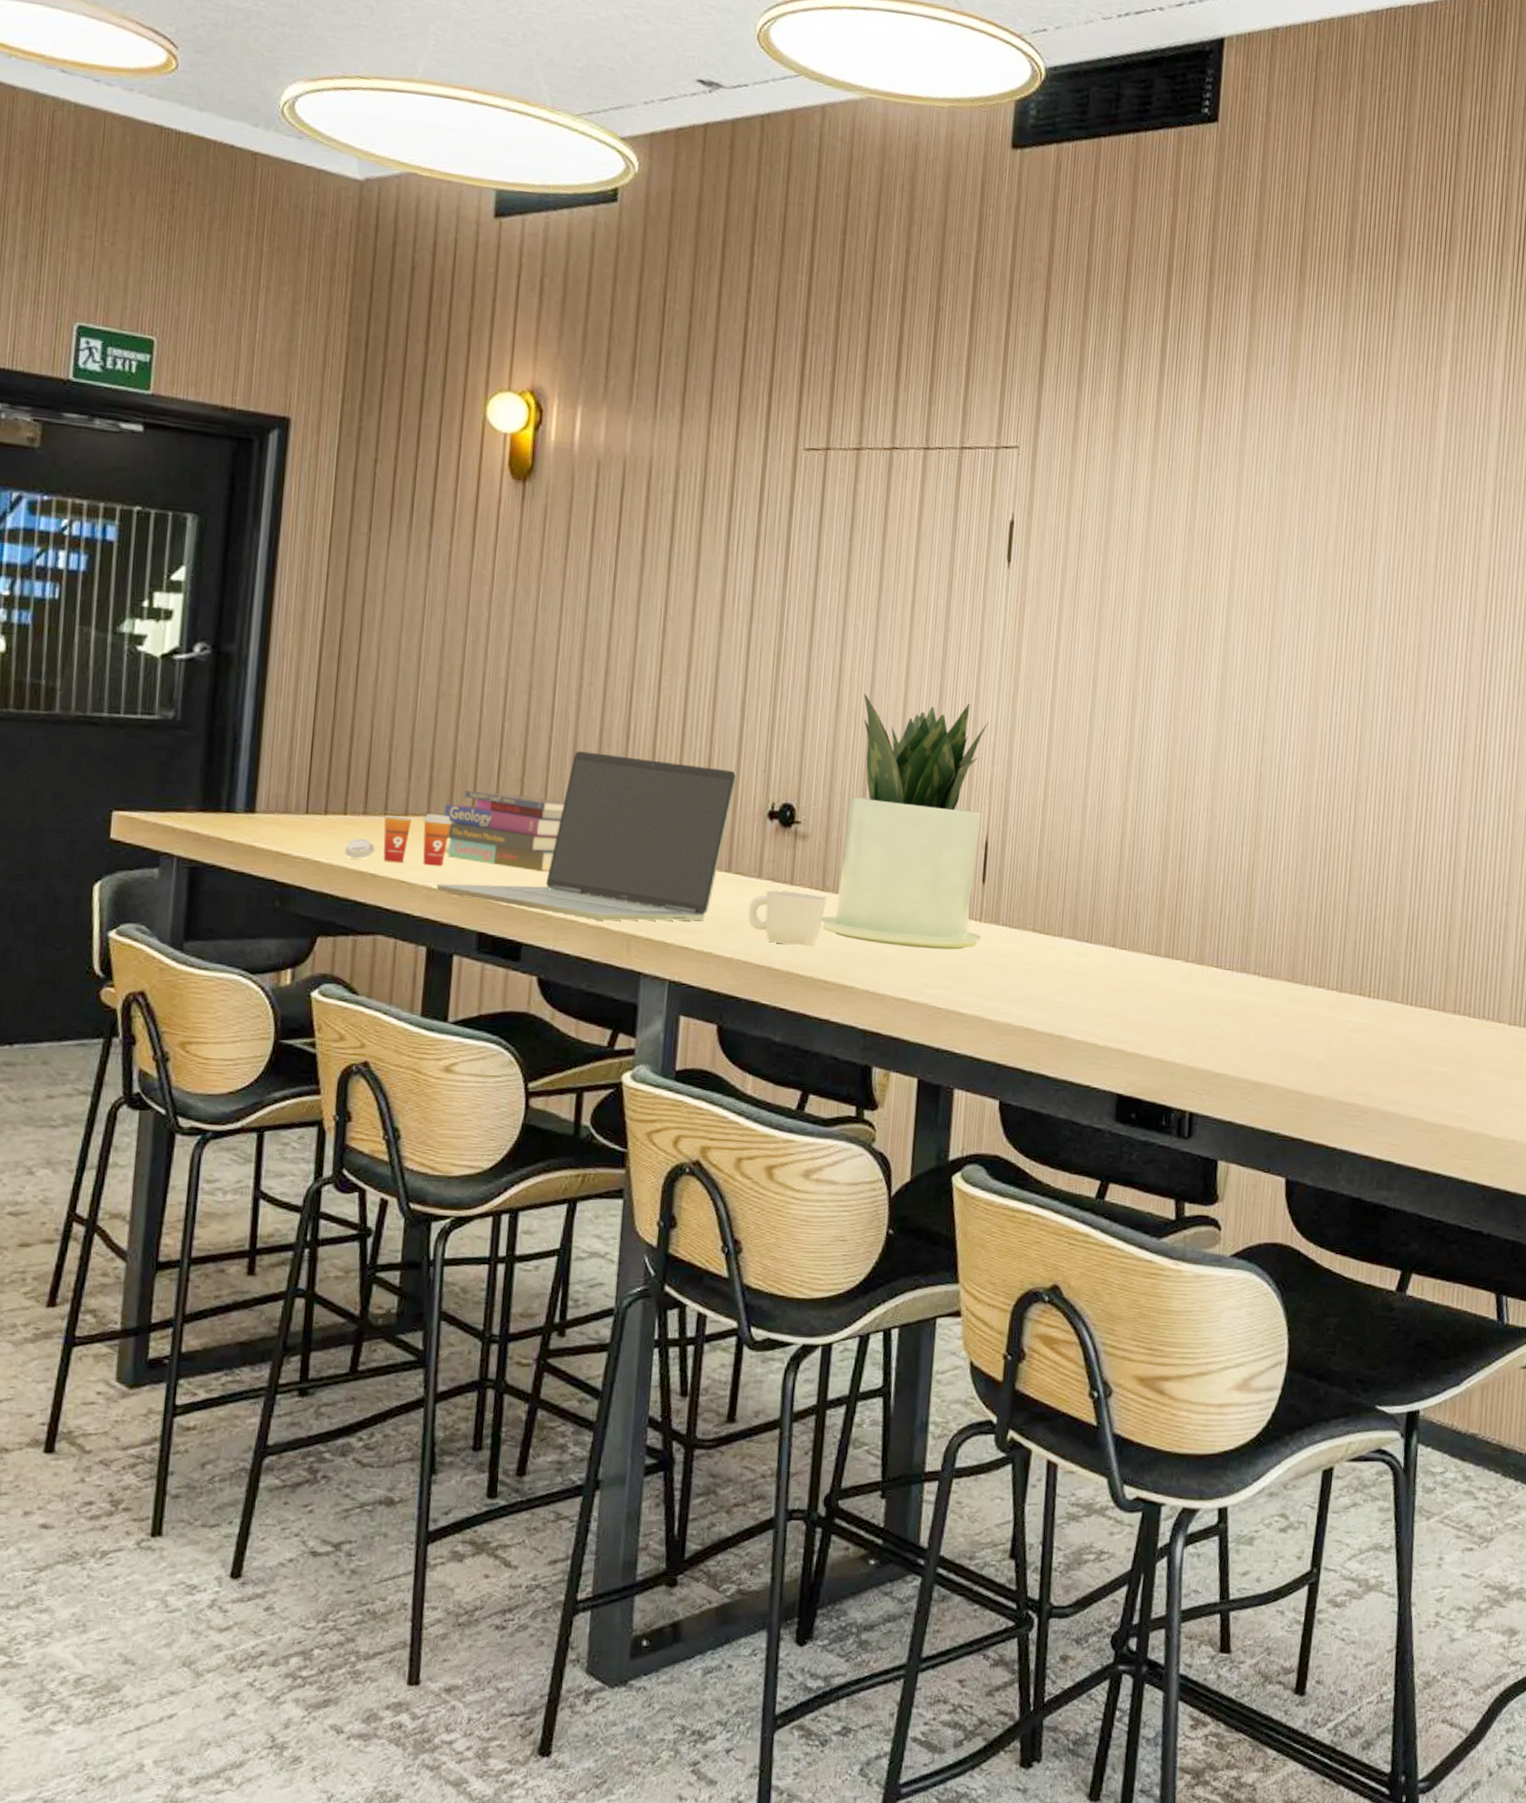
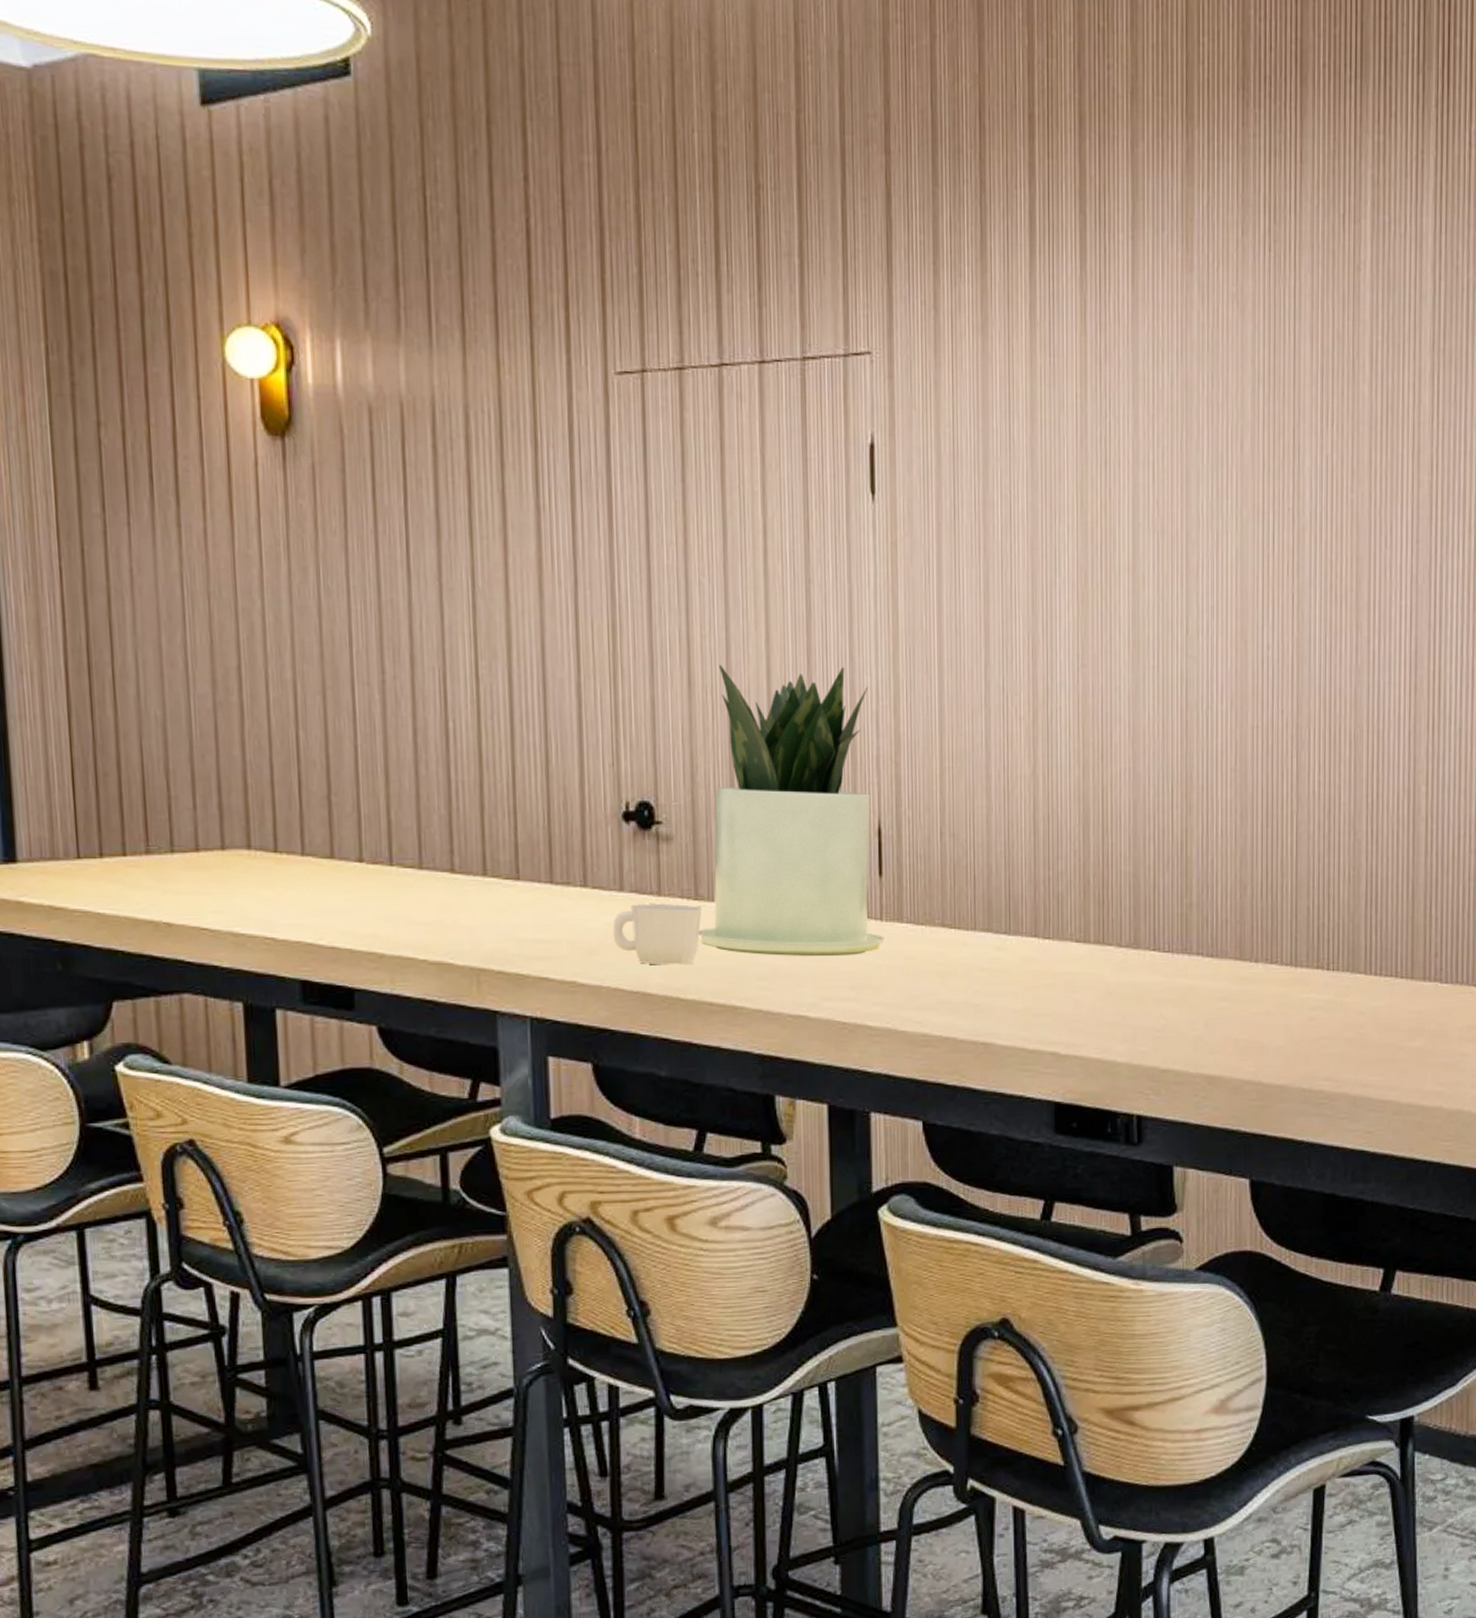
beverage cup: present [345,813,453,867] -> none [130,847,254,908]
laptop: present [436,751,737,921] -> none [244,759,581,955]
books: present [444,791,565,872] -> none [242,816,383,904]

